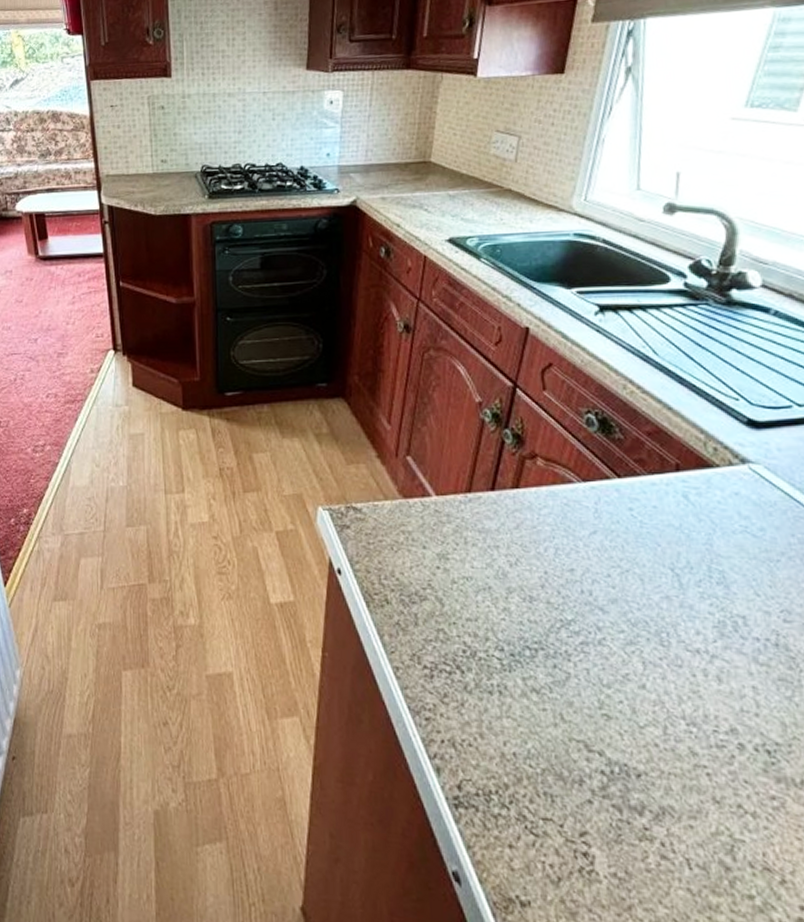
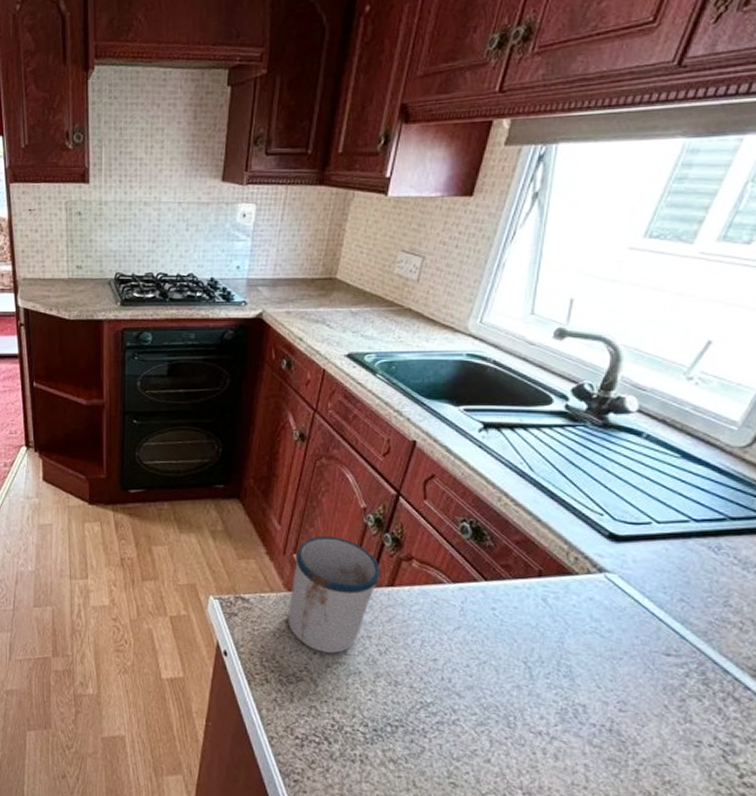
mug: none [405,435,504,567] -> present [288,536,381,653]

